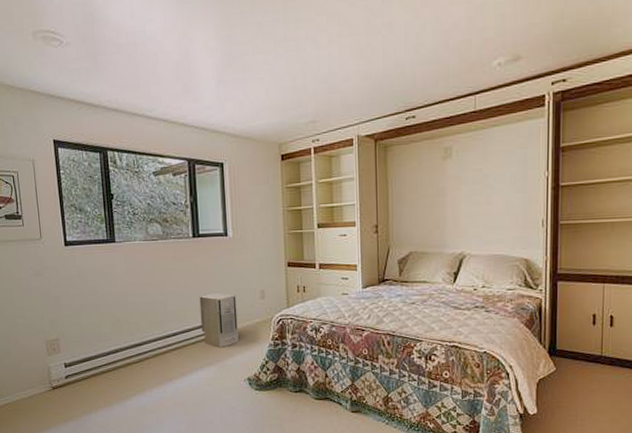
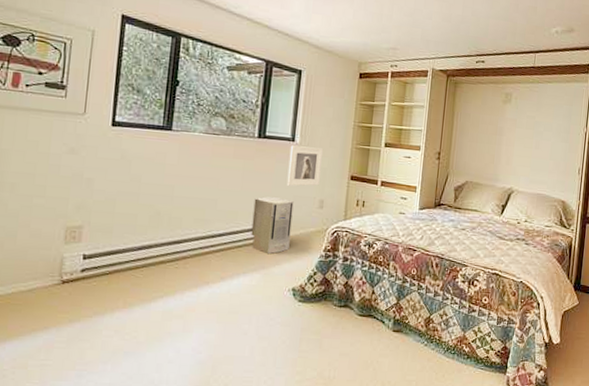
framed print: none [224,239,258,280] -> present [286,145,323,187]

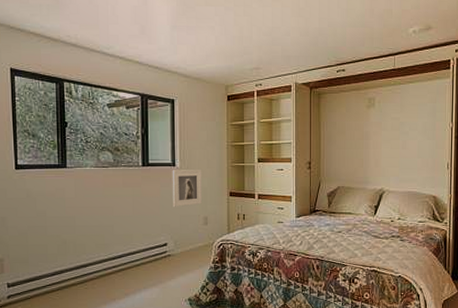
air purifier: present [251,196,294,254] -> none [146,219,181,269]

